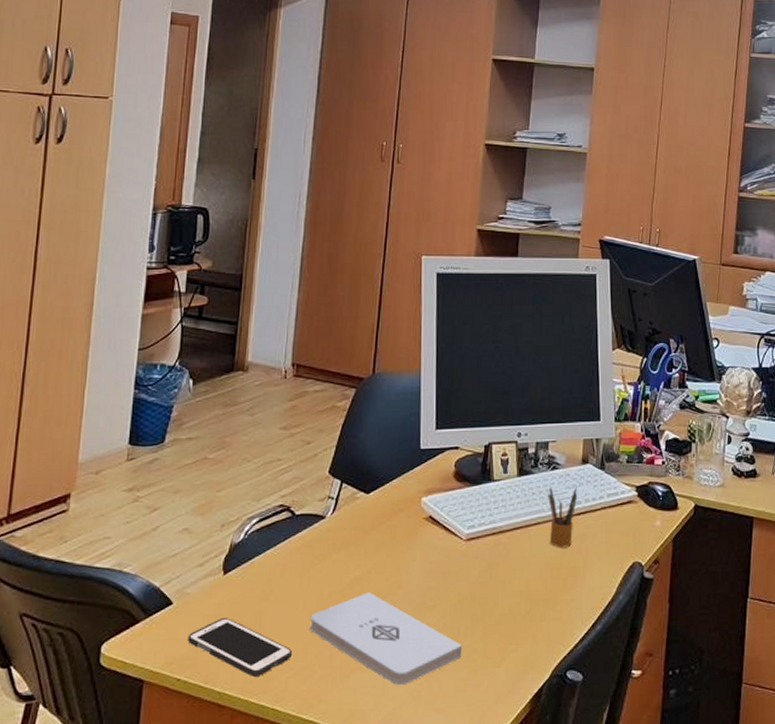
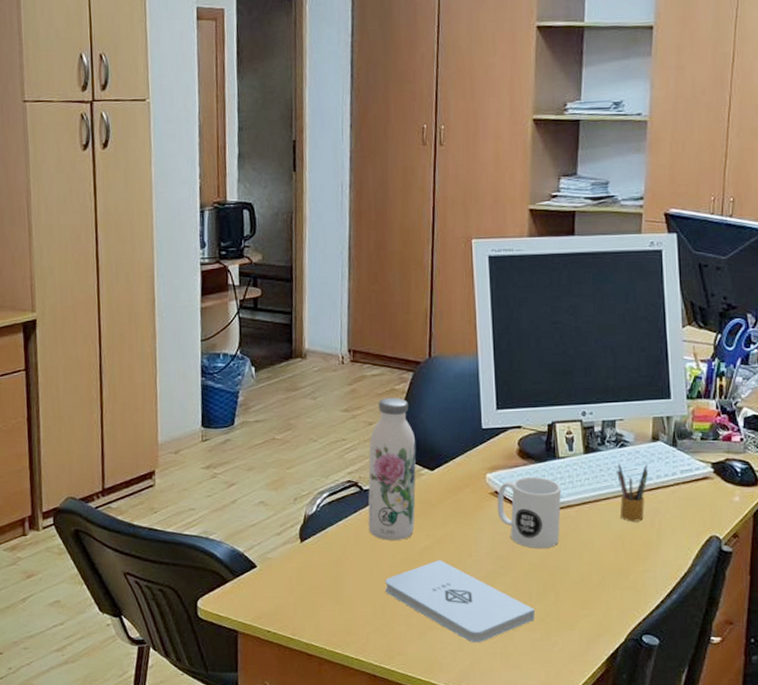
cell phone: present [188,618,293,678] -> none [273,580,371,632]
water bottle: none [297,414,354,571] -> present [368,397,417,540]
mug: none [430,500,495,579] -> present [497,476,562,549]

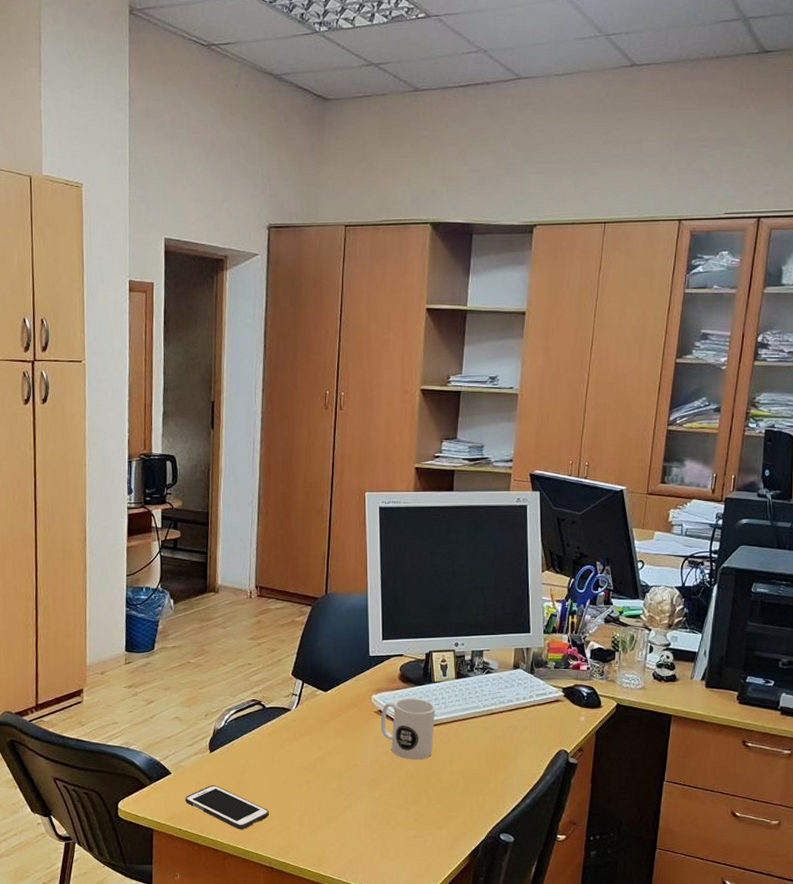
cell phone: none [273,580,371,632] -> present [185,785,270,830]
water bottle: present [368,397,417,540] -> none [269,627,313,751]
notepad: present [385,560,536,643] -> none [282,769,411,840]
pencil box: present [617,463,649,522] -> none [483,687,510,737]

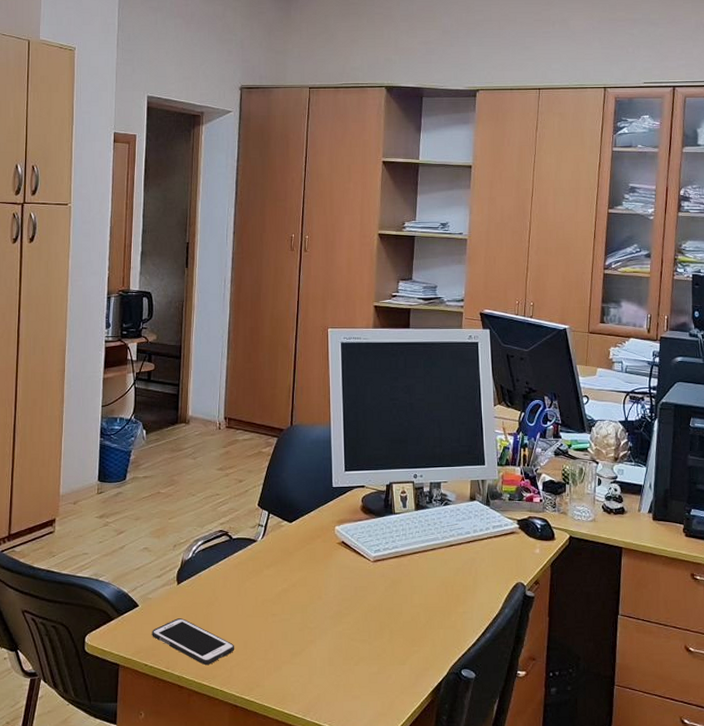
mug: present [380,698,436,760] -> none [343,529,397,593]

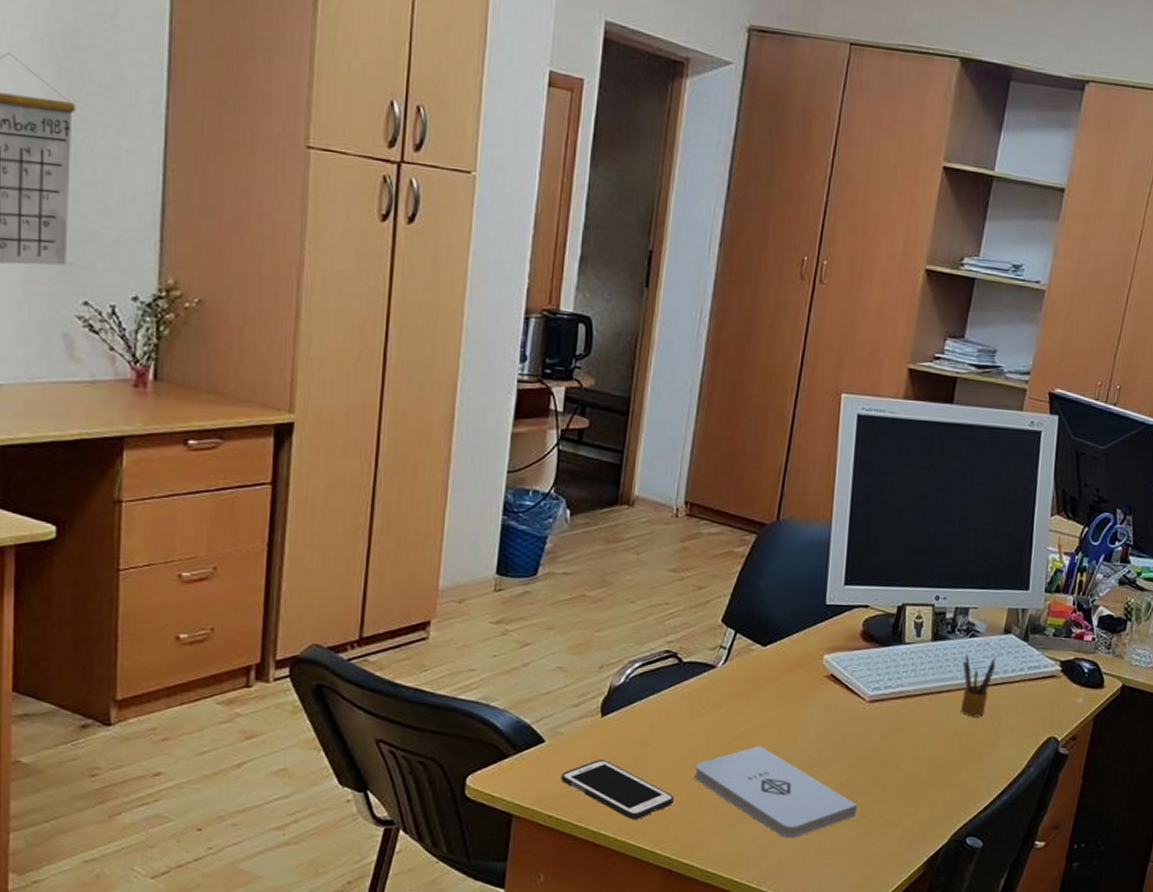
notepad: none [248,601,374,676] -> present [694,746,858,839]
pencil box: none [442,518,467,570] -> present [961,653,996,718]

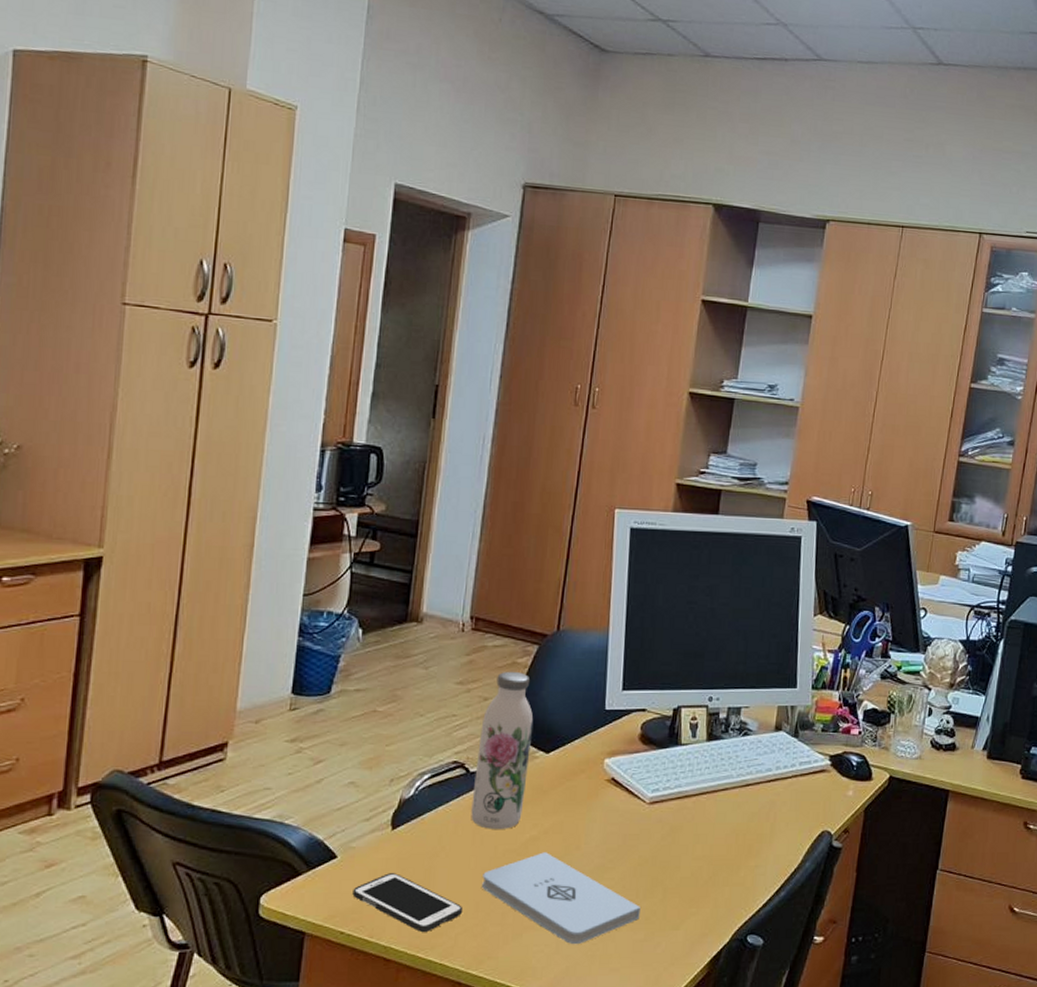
water bottle: none [683,560,750,721] -> present [471,671,534,829]
pencil box: present [961,653,996,718] -> none [737,752,769,815]

